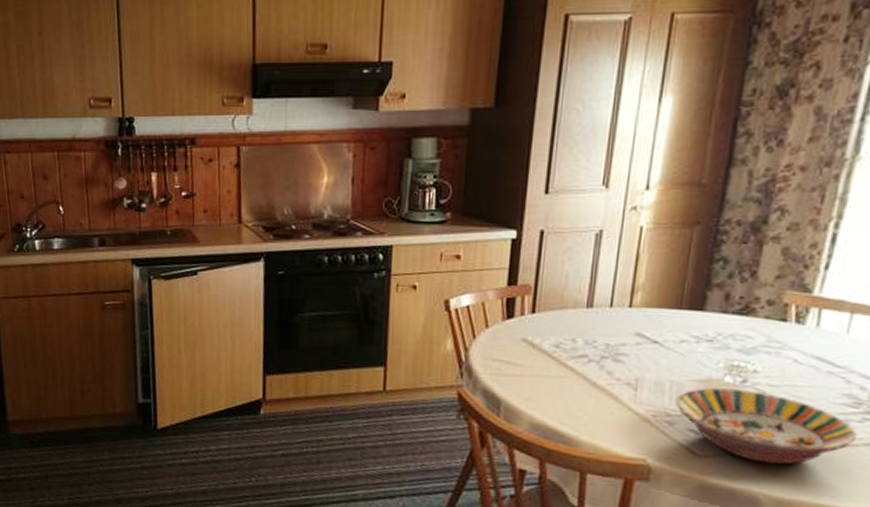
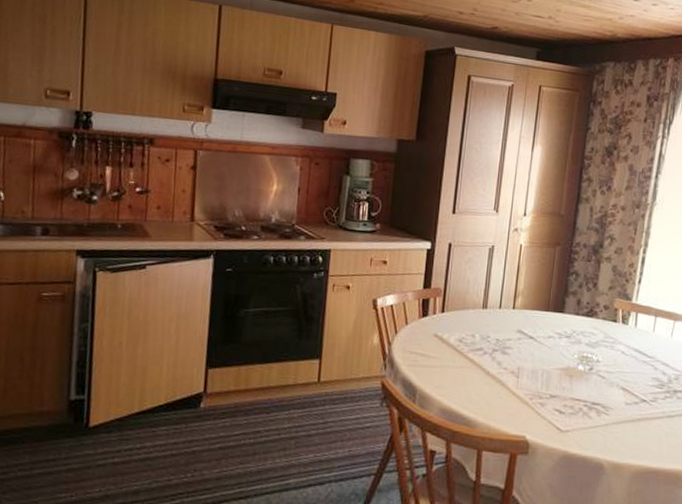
serving bowl: present [675,387,858,465] -> none [545,374,662,435]

